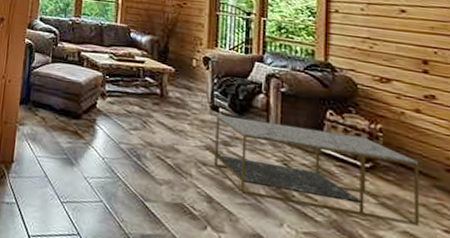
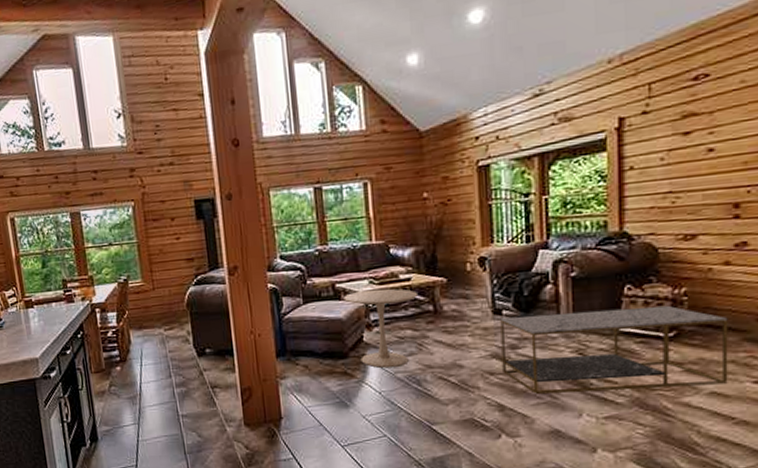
side table: none [86,62,148,138] -> present [343,288,417,368]

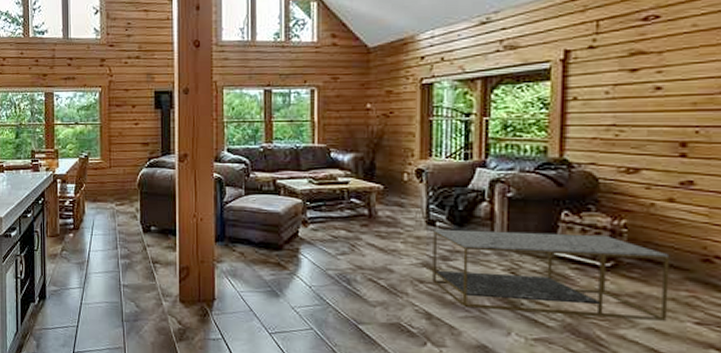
side table: present [343,288,417,368] -> none [283,188,354,264]

